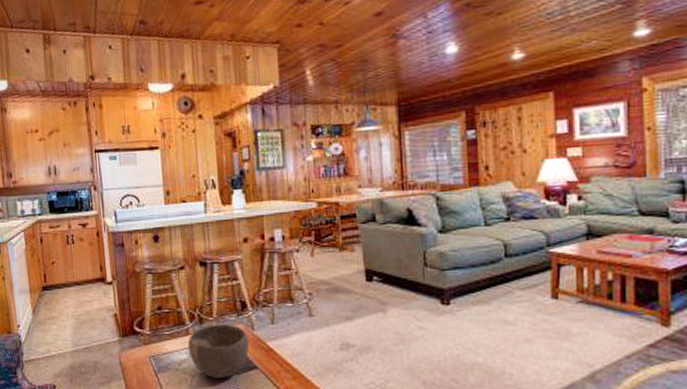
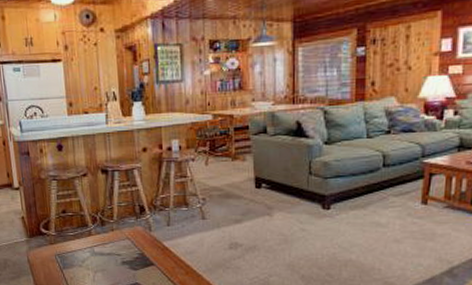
bowl: present [187,323,249,378] -> none [90,225,146,274]

